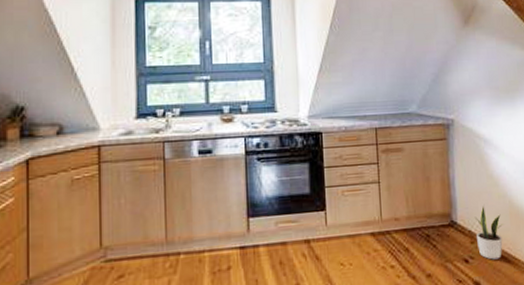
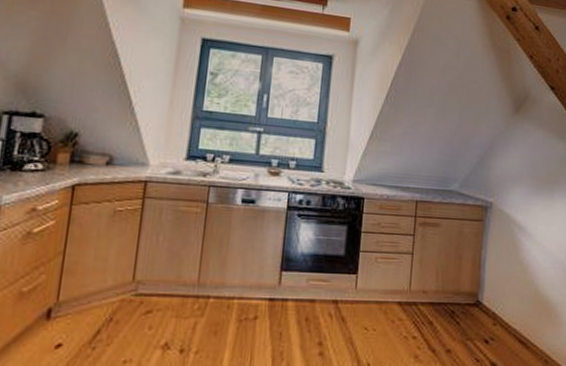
potted plant: present [474,206,504,260] -> none [499,290,527,344]

